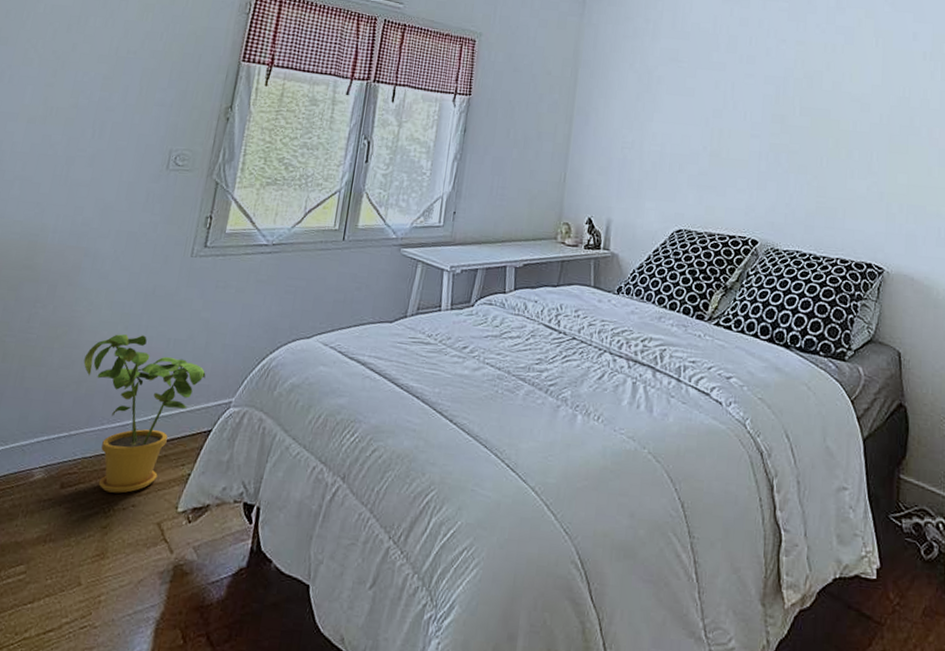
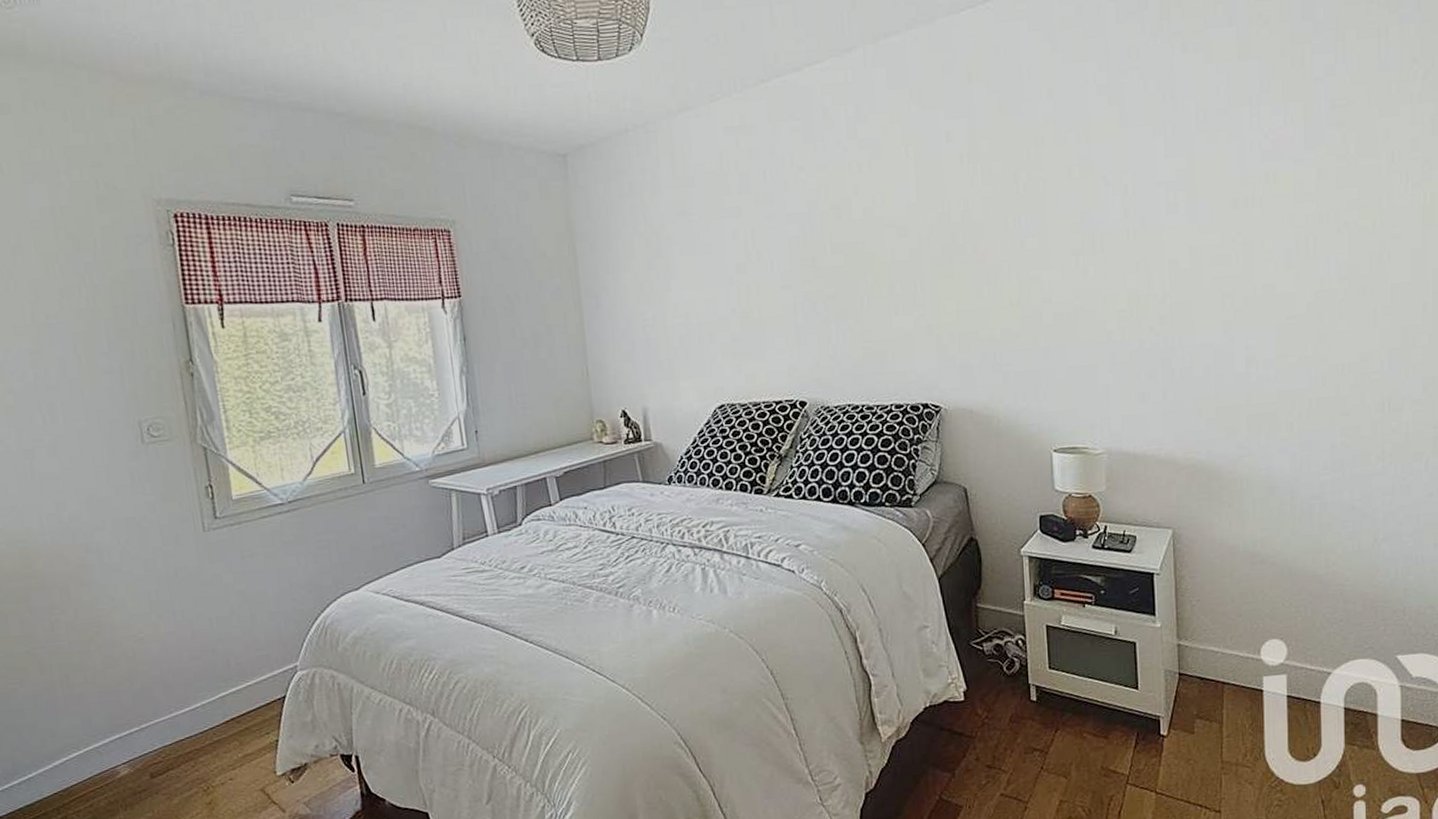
house plant: present [83,334,206,493] -> none [127,620,262,772]

